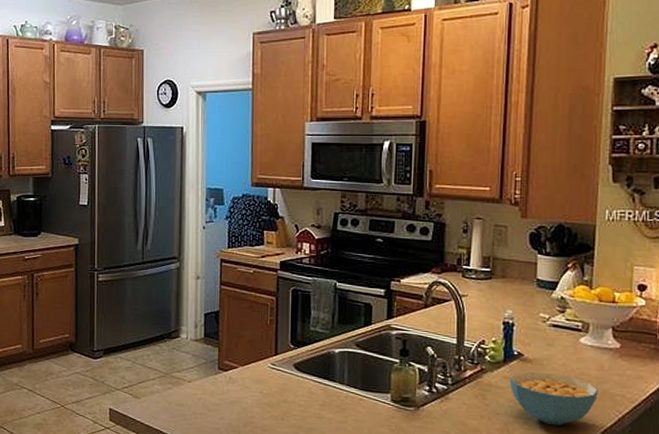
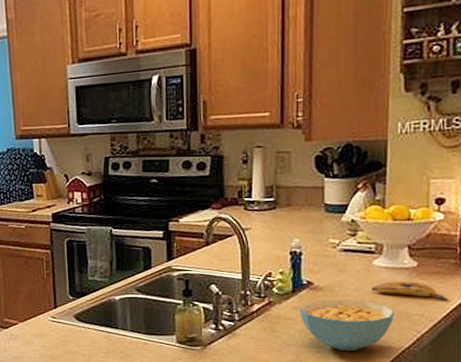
banana: none [578,360,649,385] -> present [372,280,449,301]

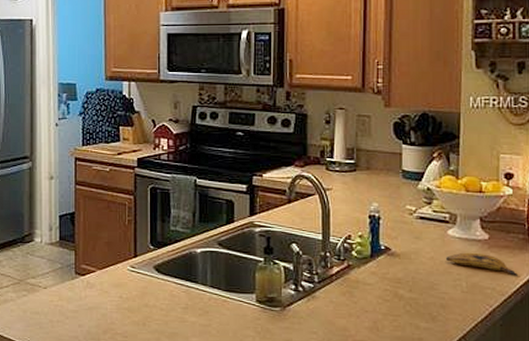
cereal bowl: present [299,298,394,352] -> none [377,266,468,322]

